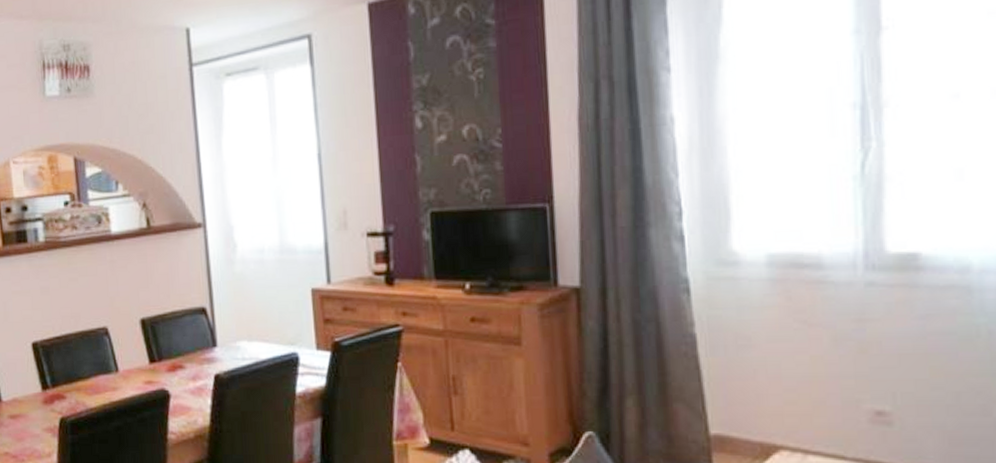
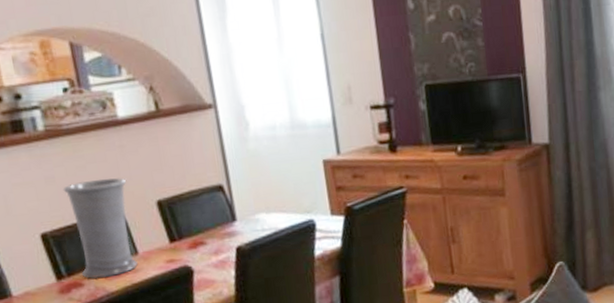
vase: none [55,292,117,392] -> present [63,178,138,278]

